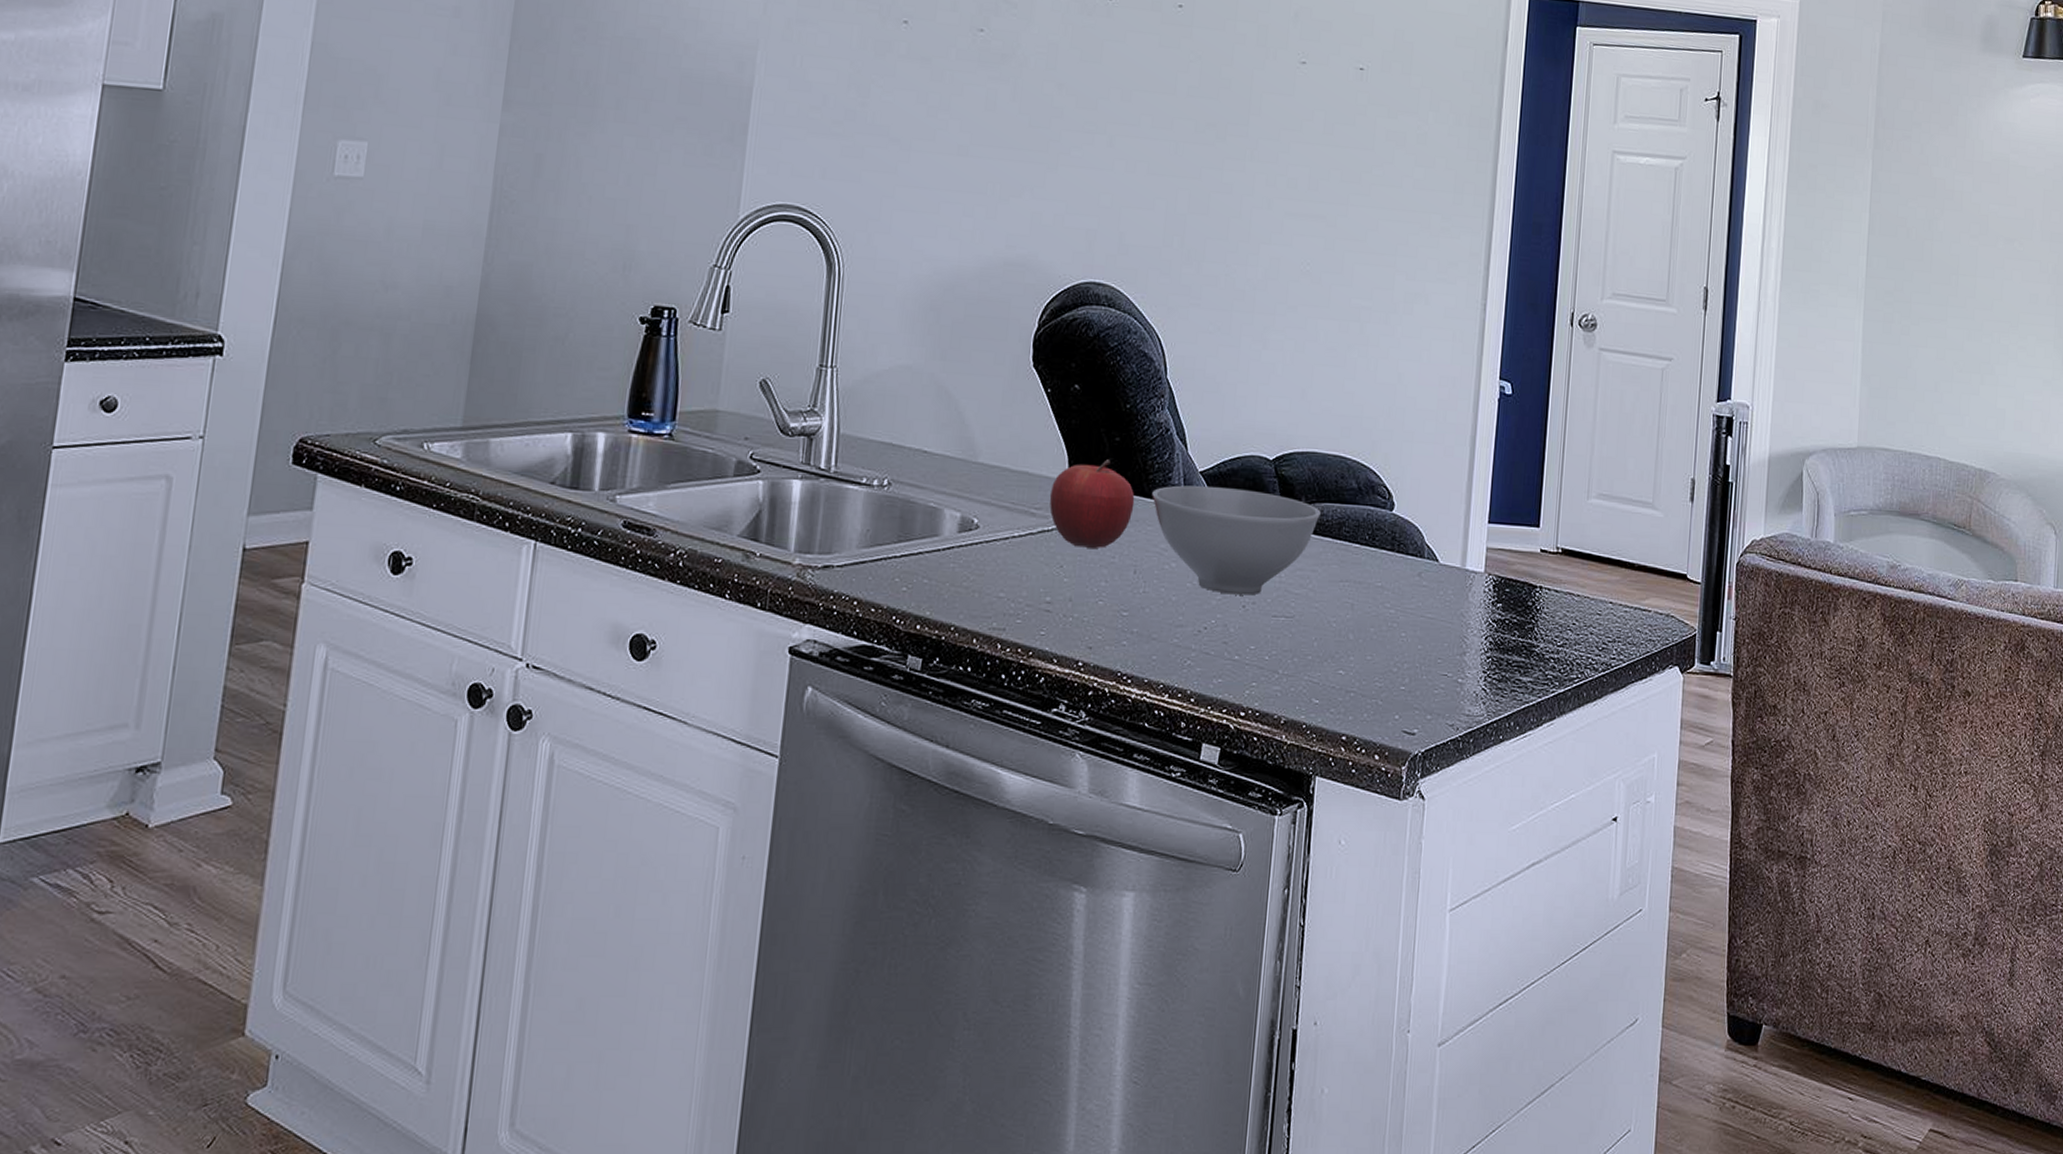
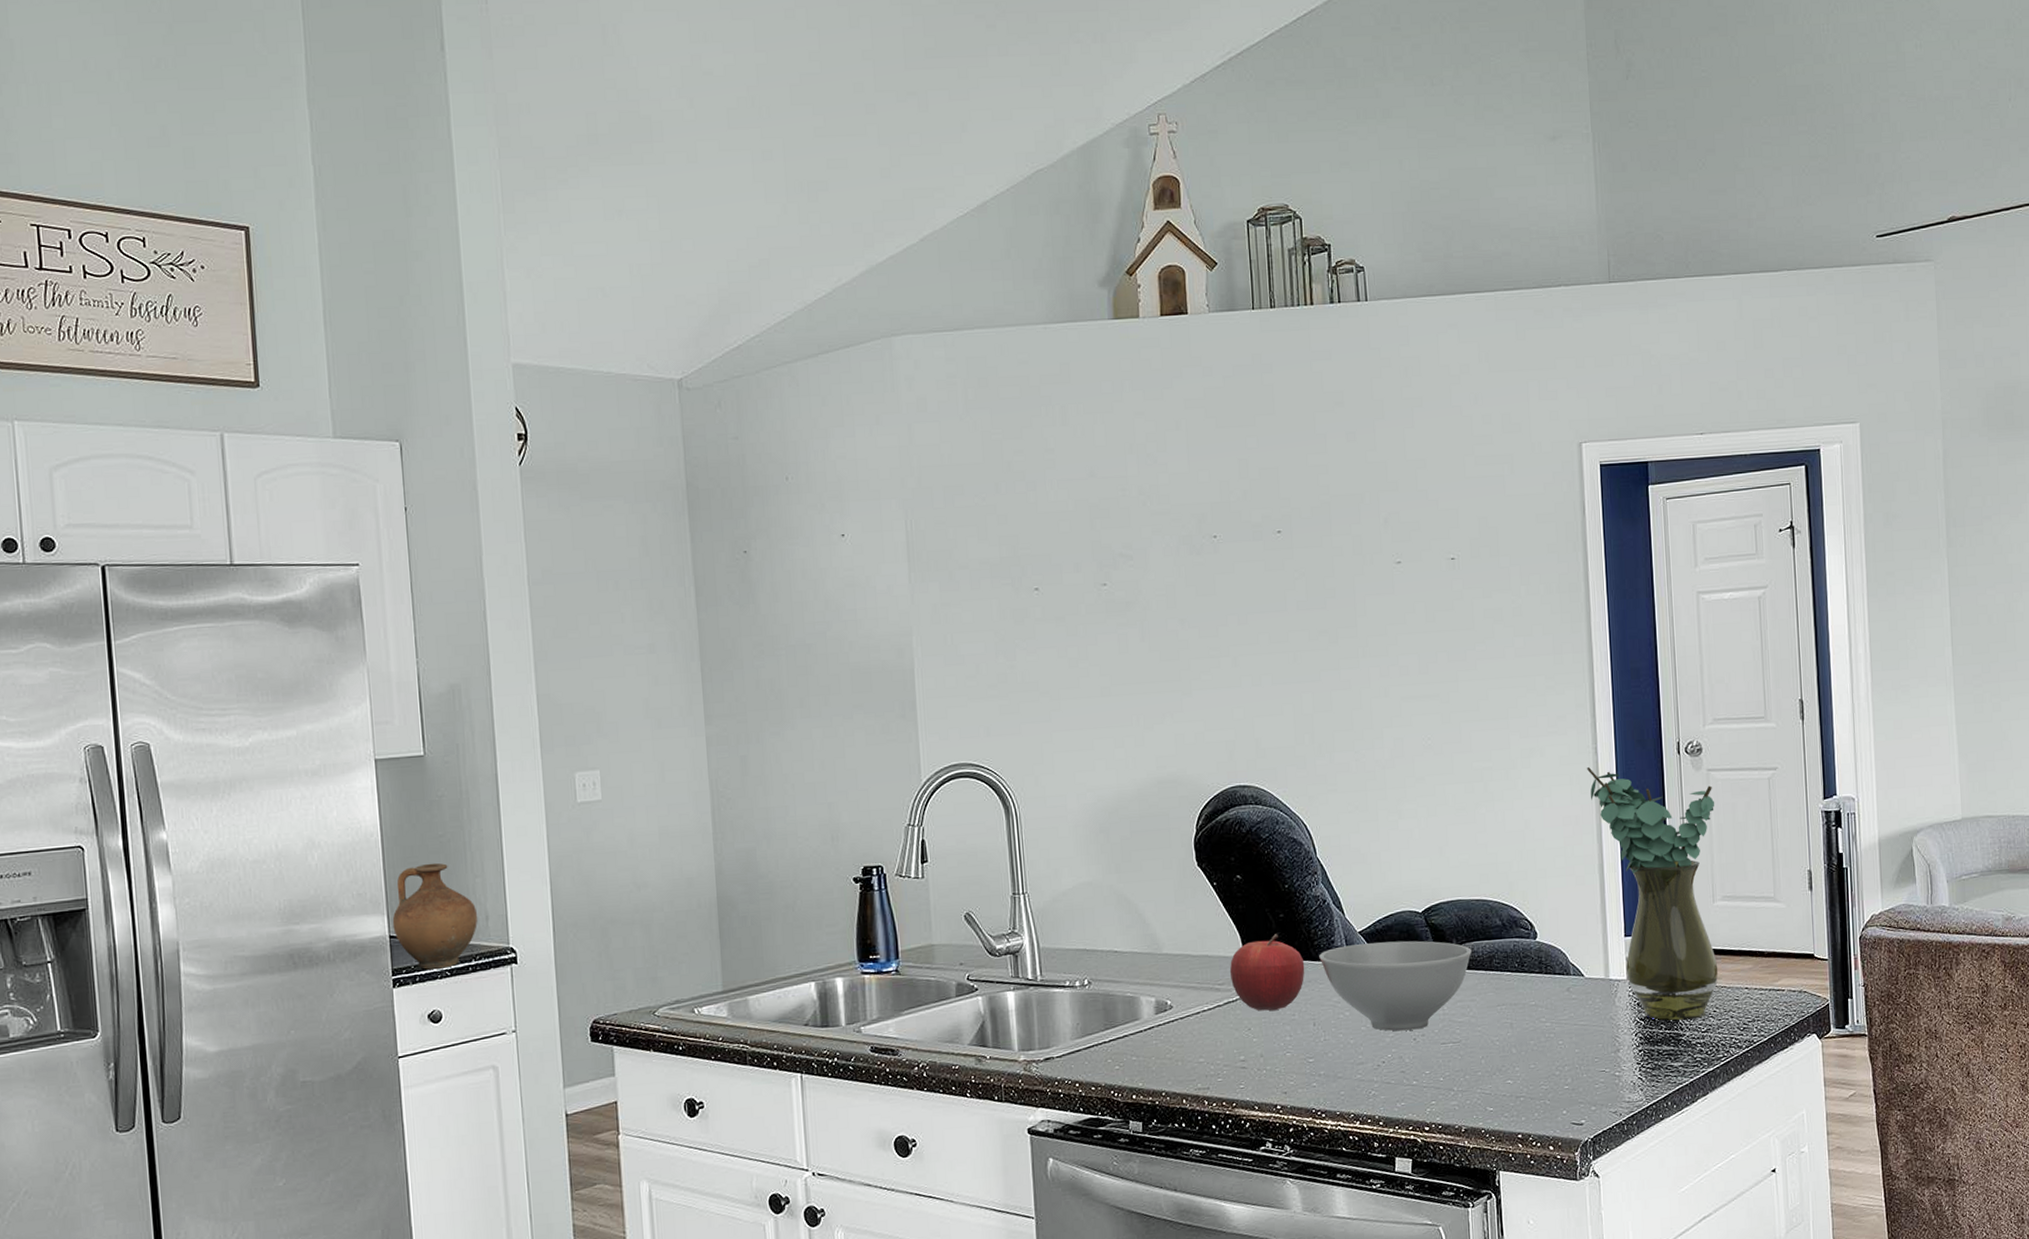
ceramic jug: none [80,218,187,348] -> present [392,862,478,970]
vase: none [1472,324,1603,630] -> present [1587,766,1719,1021]

